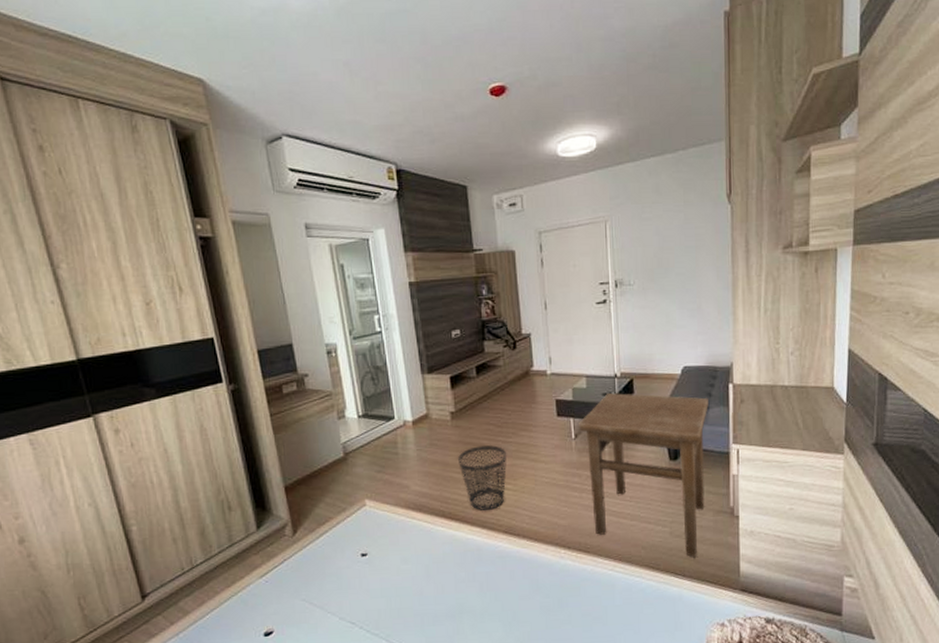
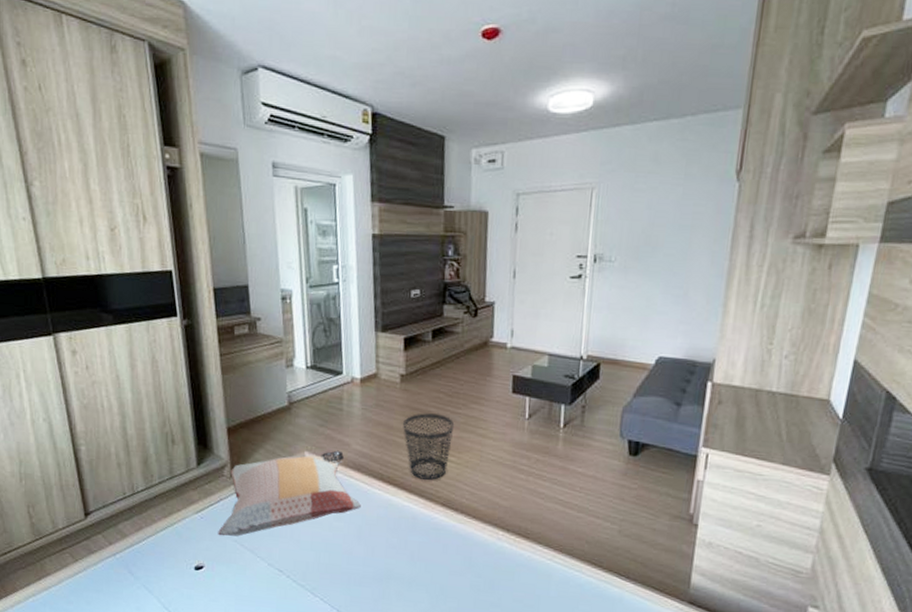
decorative pillow: none [285,494,426,597] -> present [218,450,361,537]
side table: present [579,393,709,558] -> none [534,376,682,561]

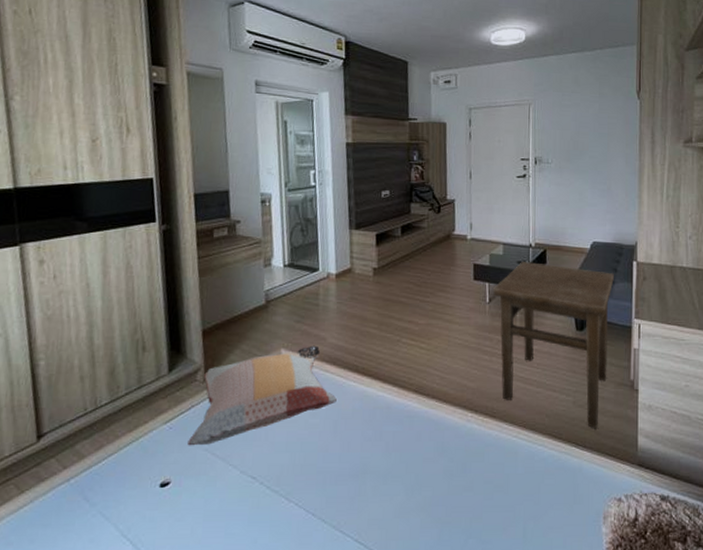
wastebasket: present [403,413,455,480] -> none [376,303,424,368]
side table: none [534,376,682,561] -> present [493,262,614,429]

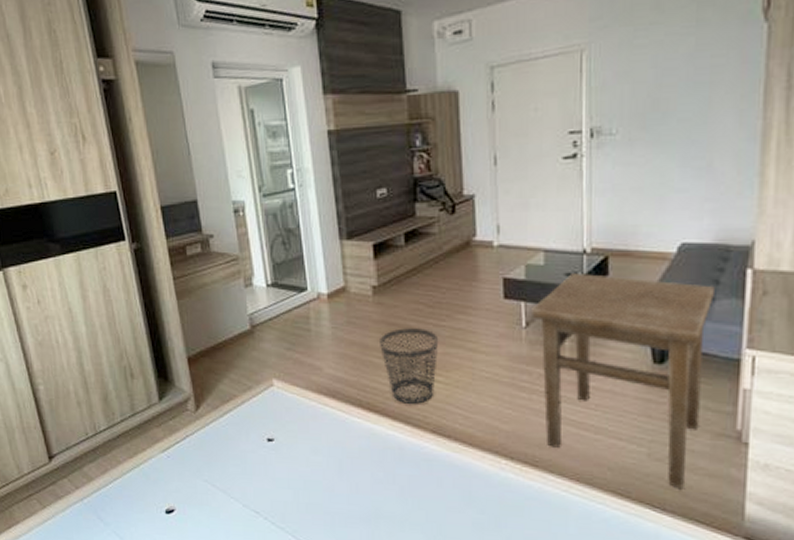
decorative pillow: present [187,345,337,446] -> none [187,376,340,476]
wastebasket: none [376,303,424,368] -> present [380,328,439,404]

